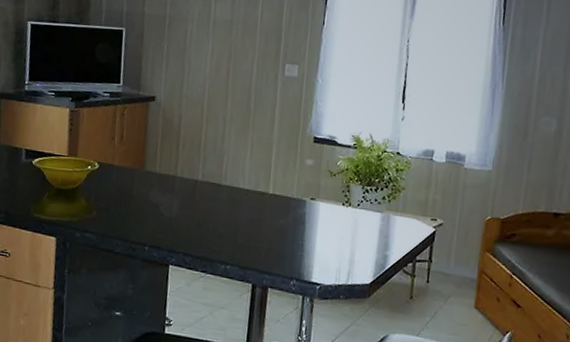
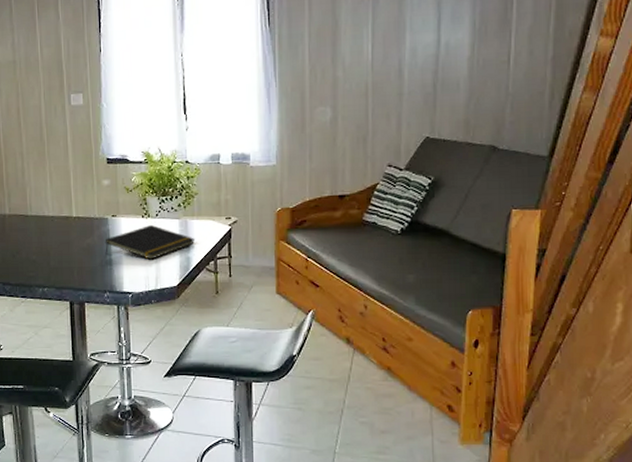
notepad: none [297,213,396,252] -> present [105,224,196,260]

